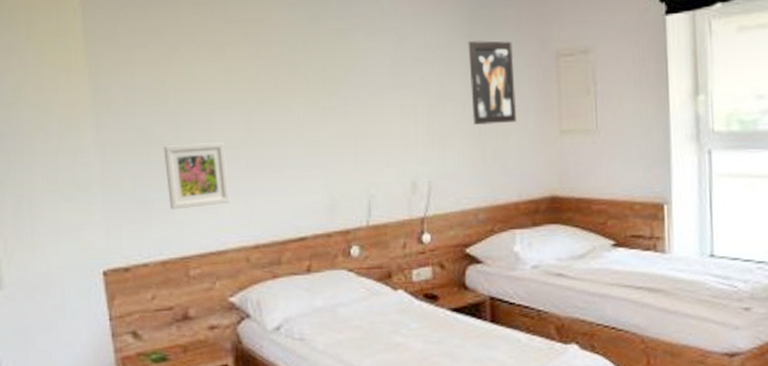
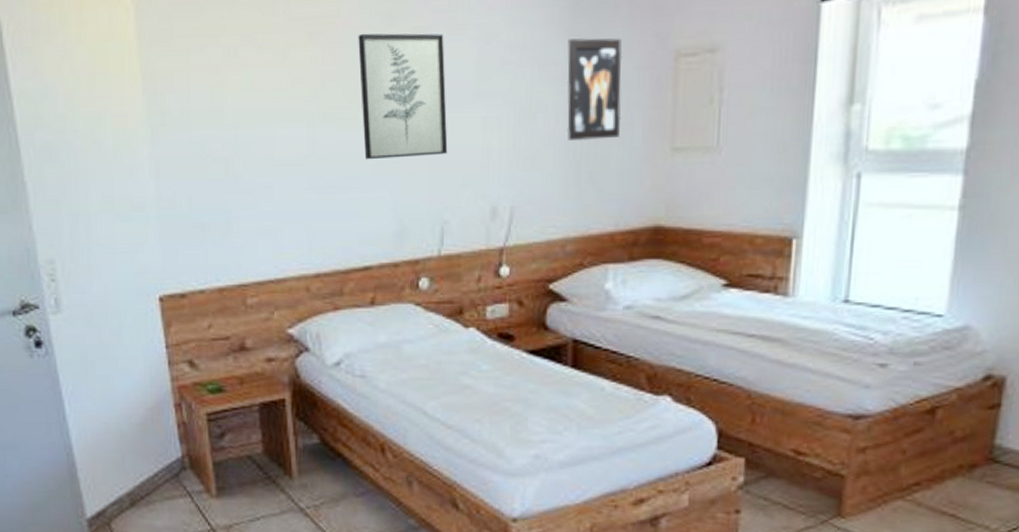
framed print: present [163,142,230,210] -> none [221,159,290,233]
wall art: none [288,34,371,142] -> present [358,33,448,160]

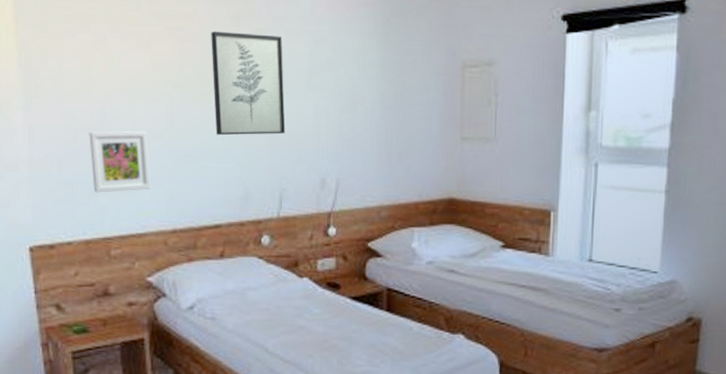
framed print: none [221,159,290,233] -> present [89,131,151,193]
wall art: present [567,38,623,141] -> none [380,48,423,129]

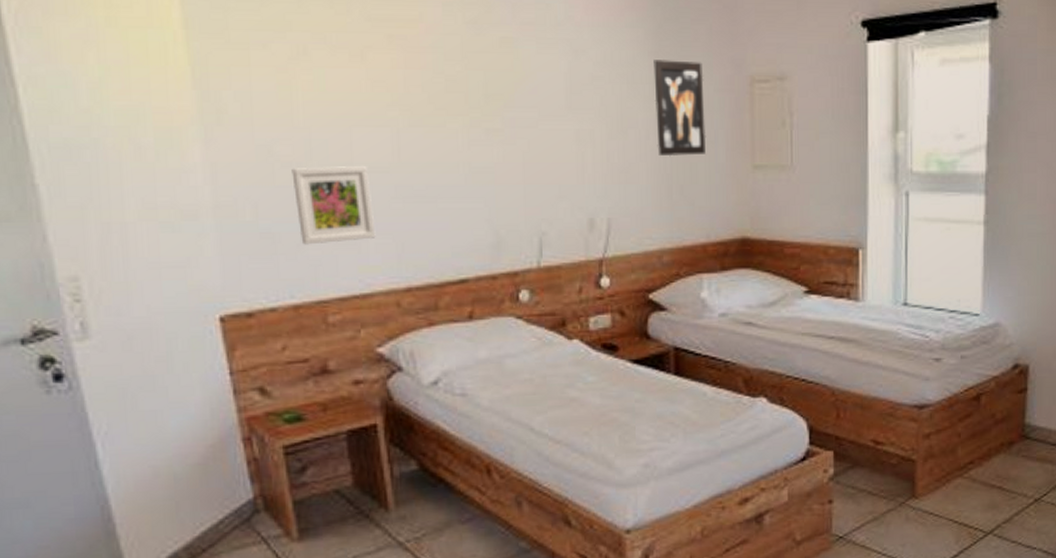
wall art: present [211,31,286,136] -> none [443,40,542,169]
wall art: none [380,48,423,129] -> present [653,60,707,157]

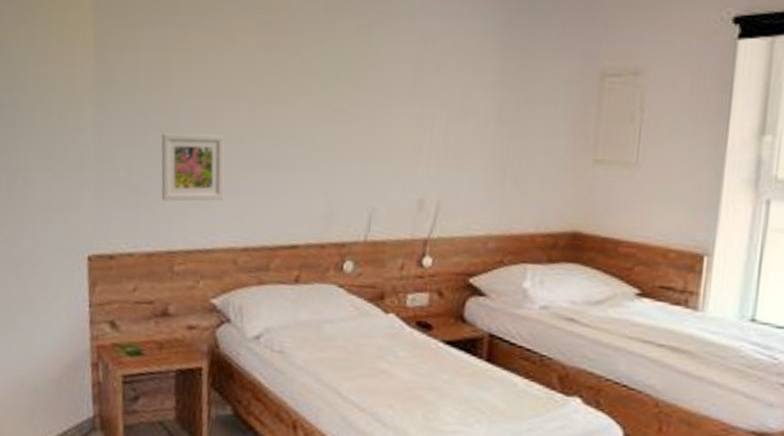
wall art: present [653,60,707,157] -> none [495,50,552,146]

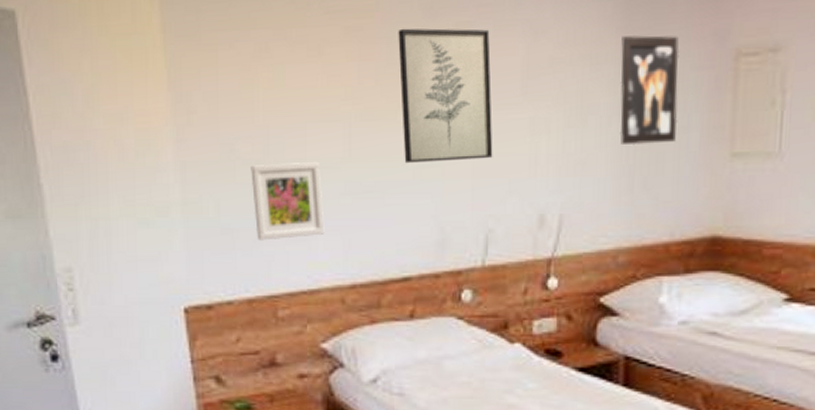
wall art: none [301,26,386,146] -> present [398,28,493,164]
wall art: none [495,50,552,146] -> present [619,35,680,146]

